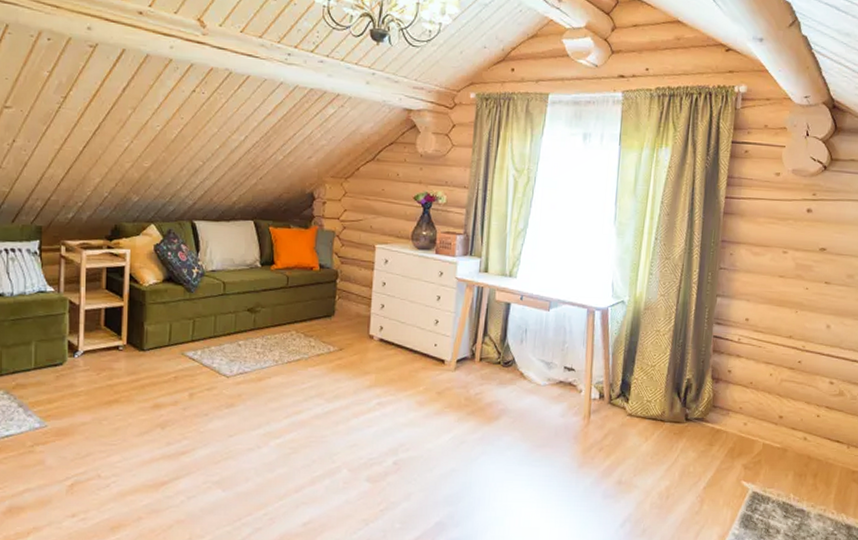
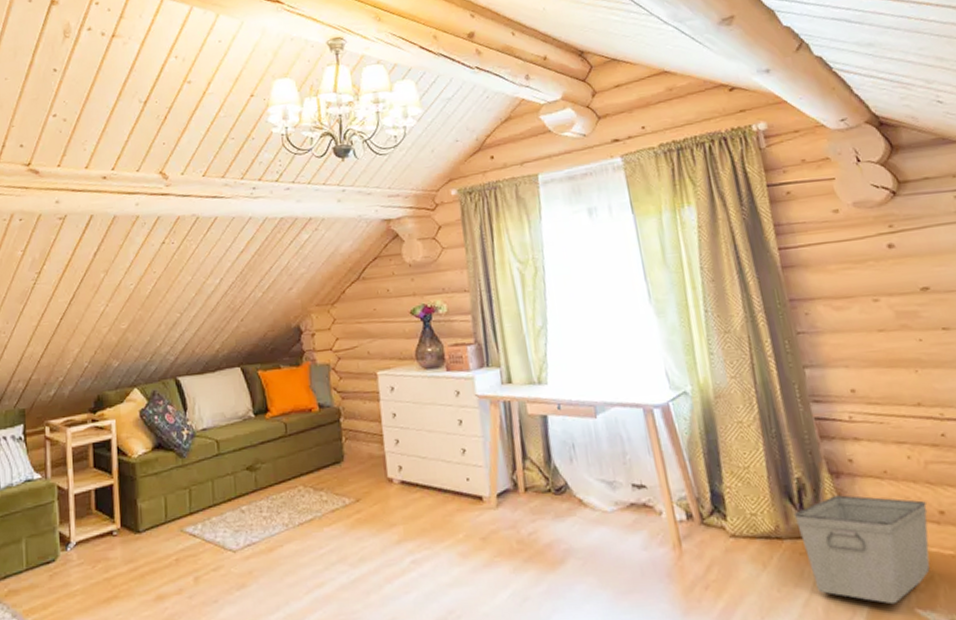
storage bin: none [677,395,772,476] -> present [793,495,930,605]

